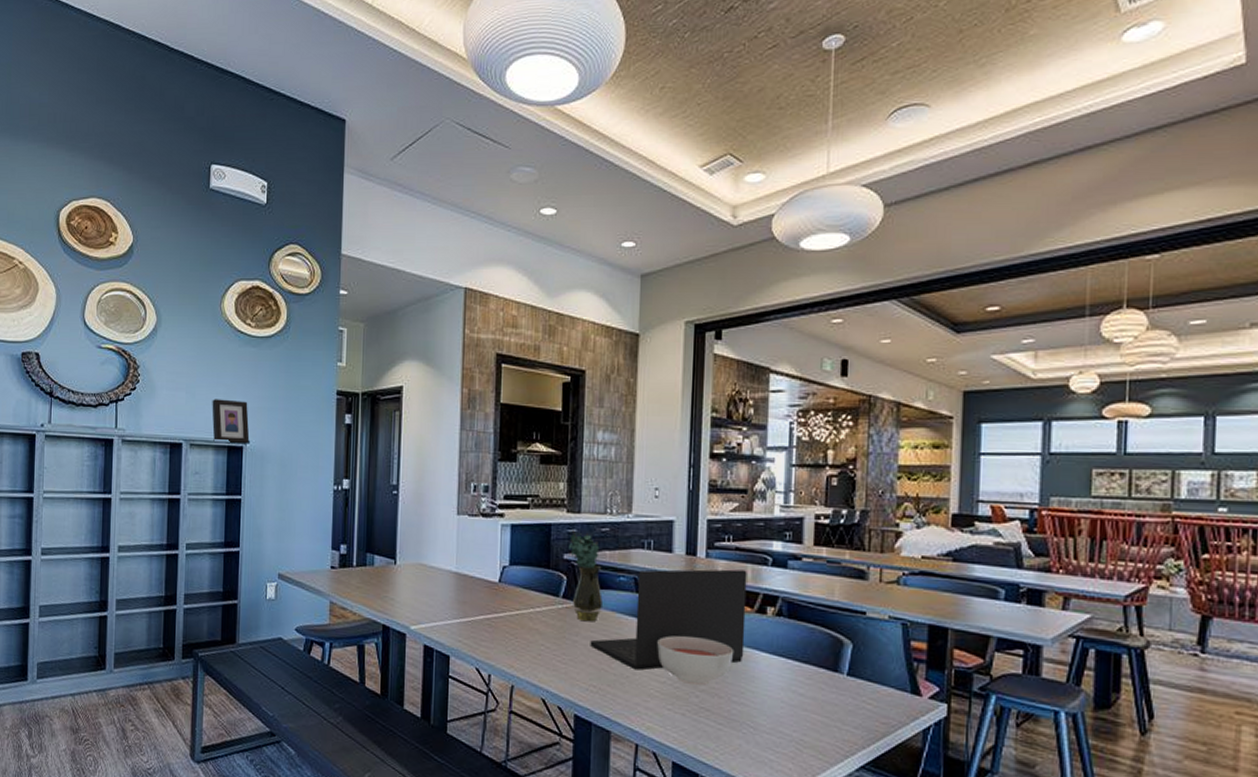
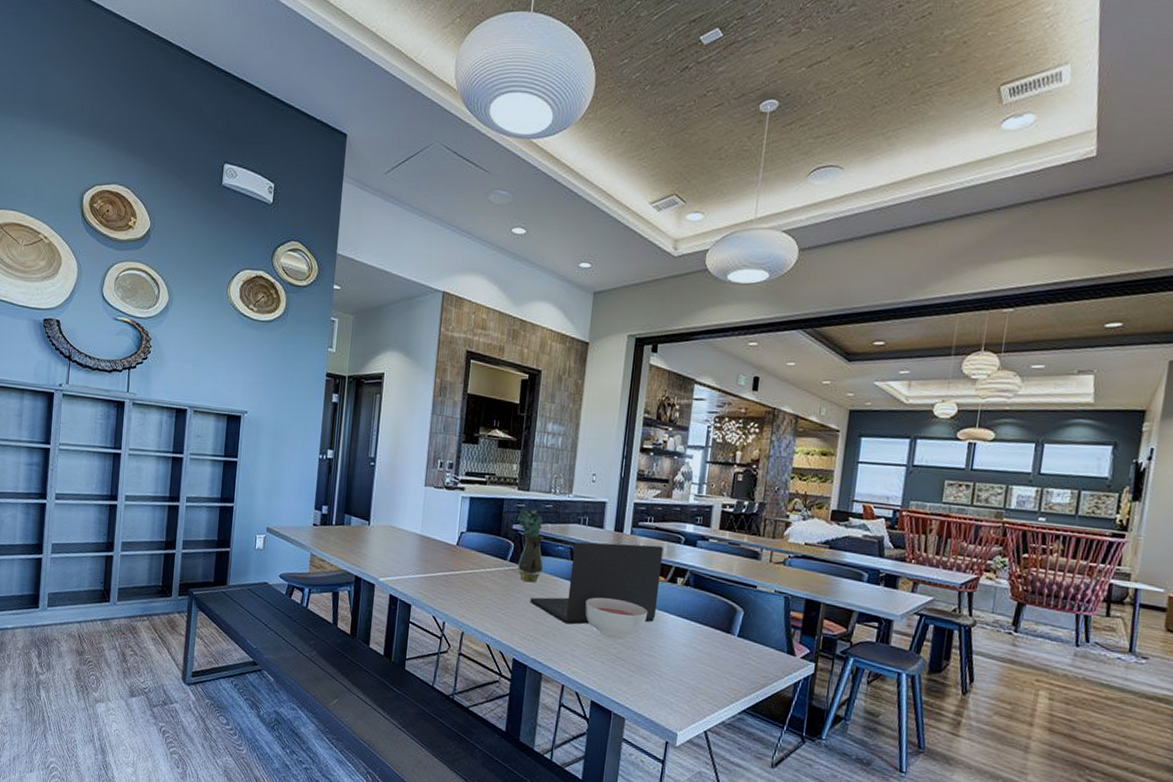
picture frame: present [212,399,250,444] -> none [215,372,248,414]

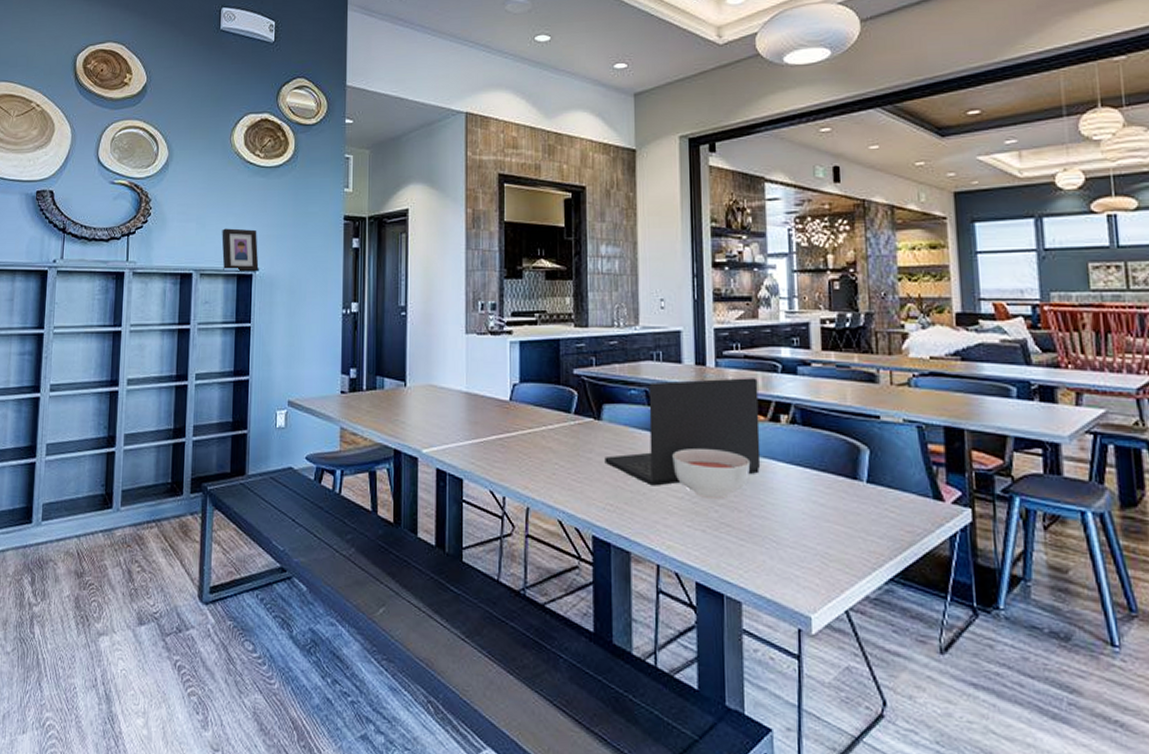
picture frame: none [215,372,248,414] -> present [222,228,259,272]
vase: present [518,505,543,582] -> none [578,344,615,438]

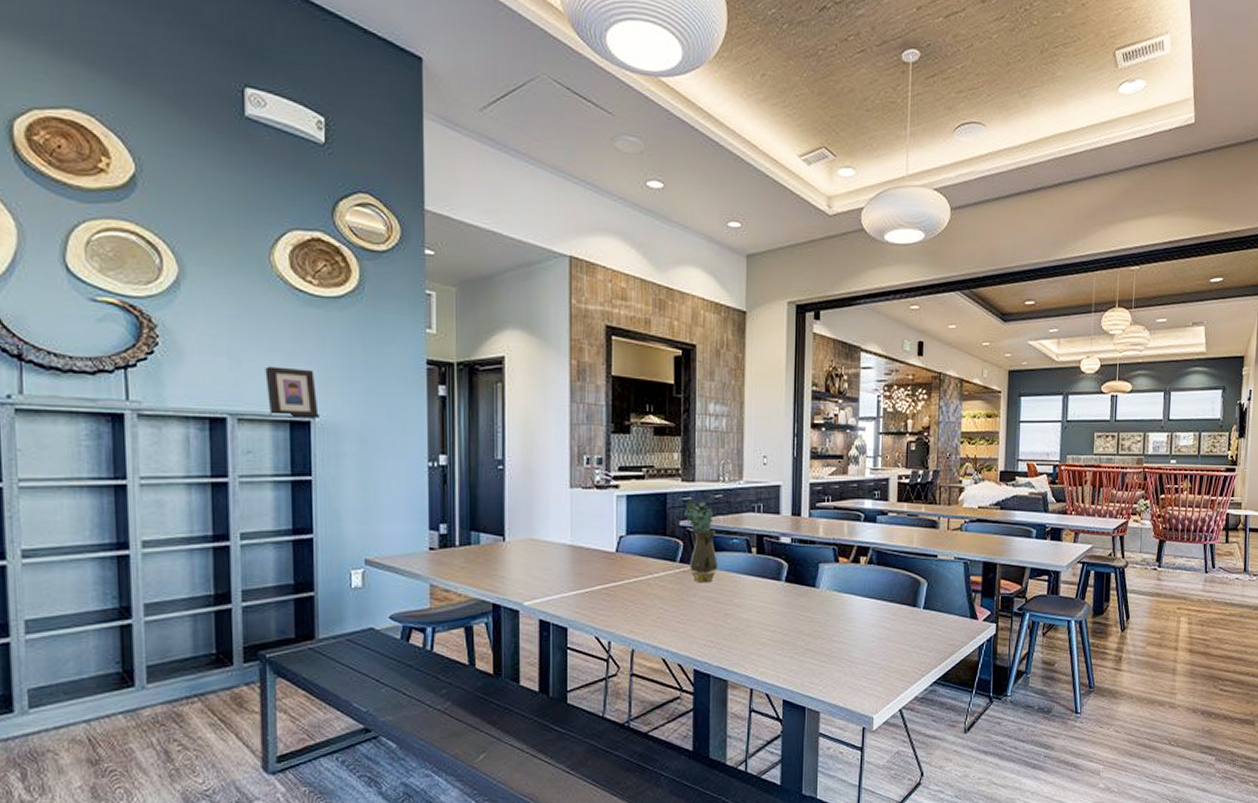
vase: none [578,344,615,438] -> present [685,498,717,583]
laptop: present [604,378,761,486] -> none [707,526,844,623]
bowl: present [672,447,751,500] -> none [768,587,834,631]

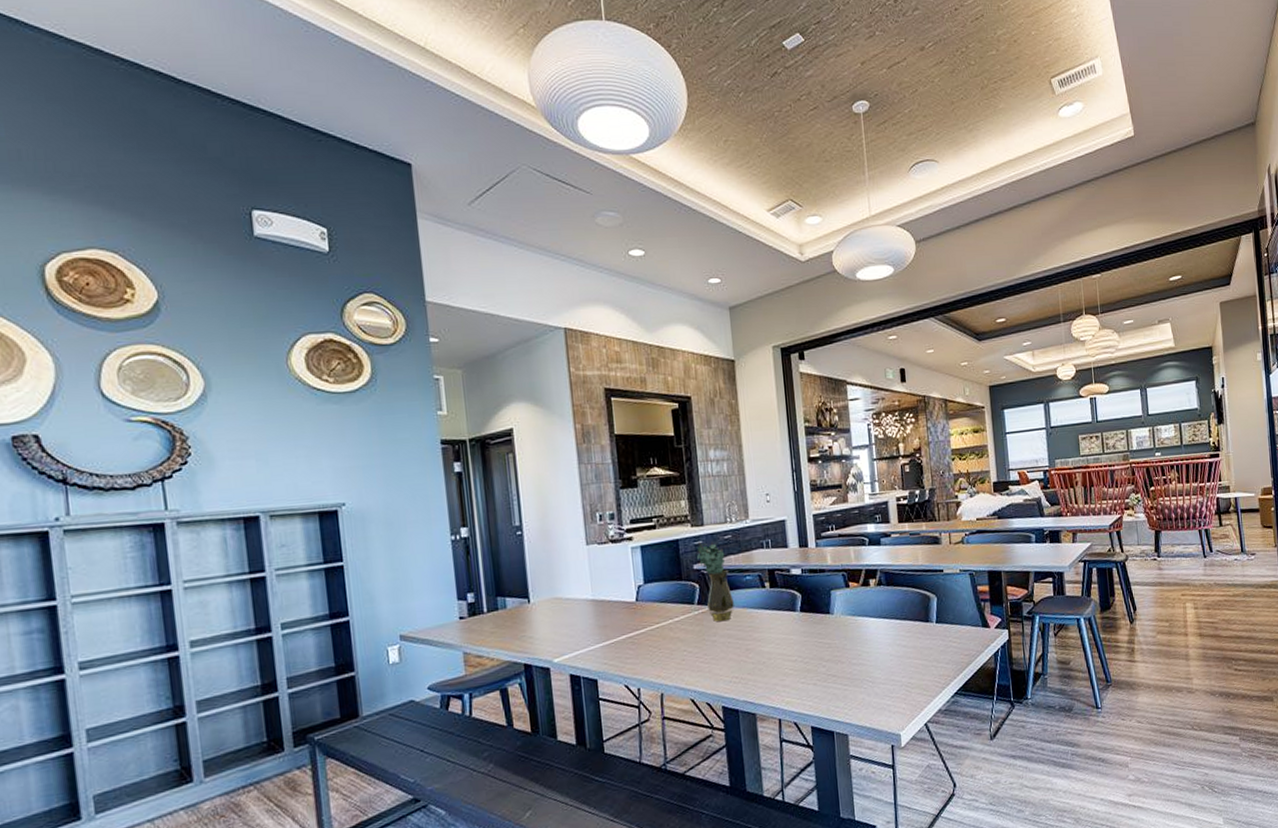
picture frame: present [265,366,319,419] -> none [291,461,345,510]

